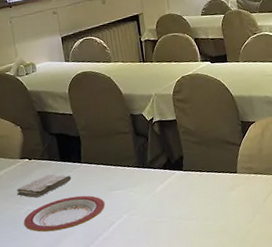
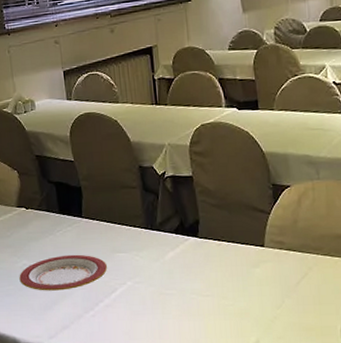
washcloth: present [16,174,71,198] -> none [12,227,71,252]

